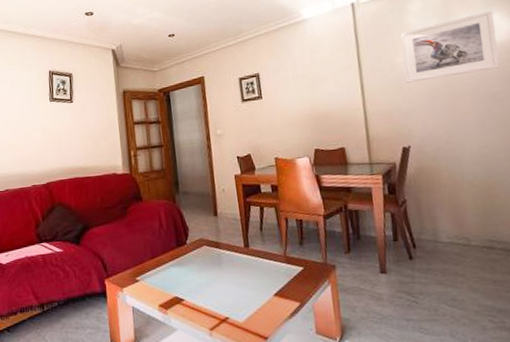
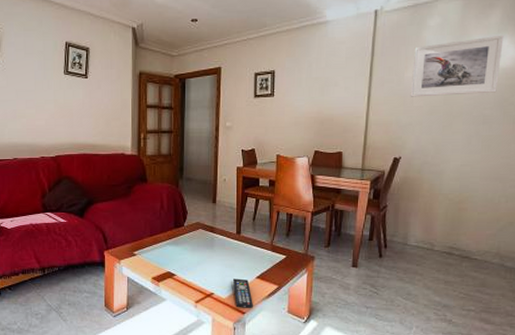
remote control: none [247,298,276,333] -> present [232,278,253,309]

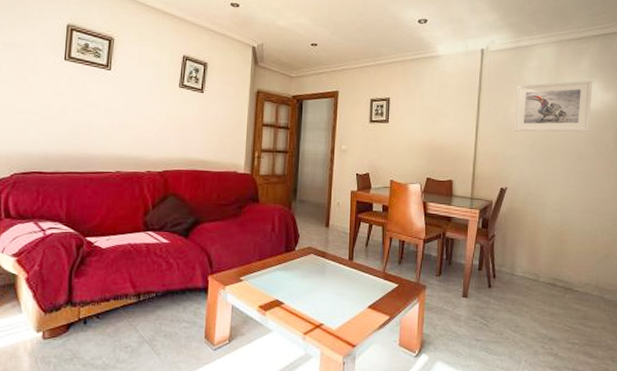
remote control: present [232,278,253,309] -> none [343,308,364,342]

